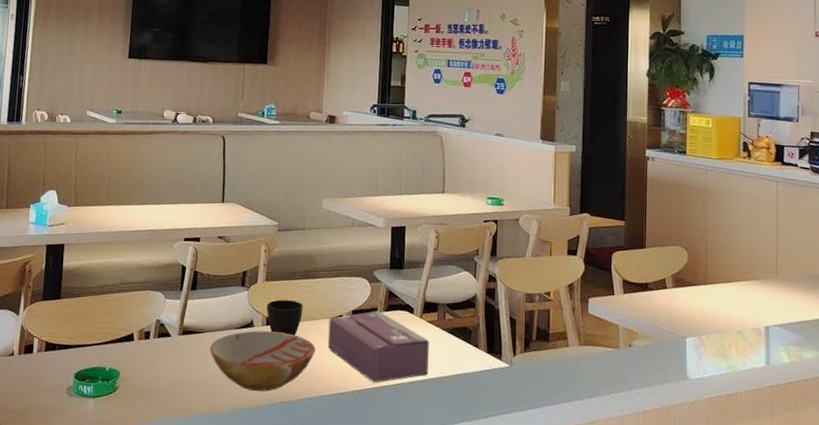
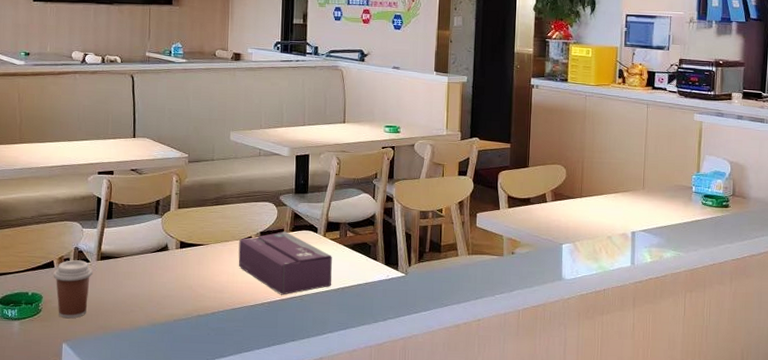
coffee cup: none [132,333,174,399] -> present [53,260,93,319]
bowl: present [210,330,316,392] -> none [127,253,227,307]
cup: present [266,299,303,336] -> none [179,224,215,257]

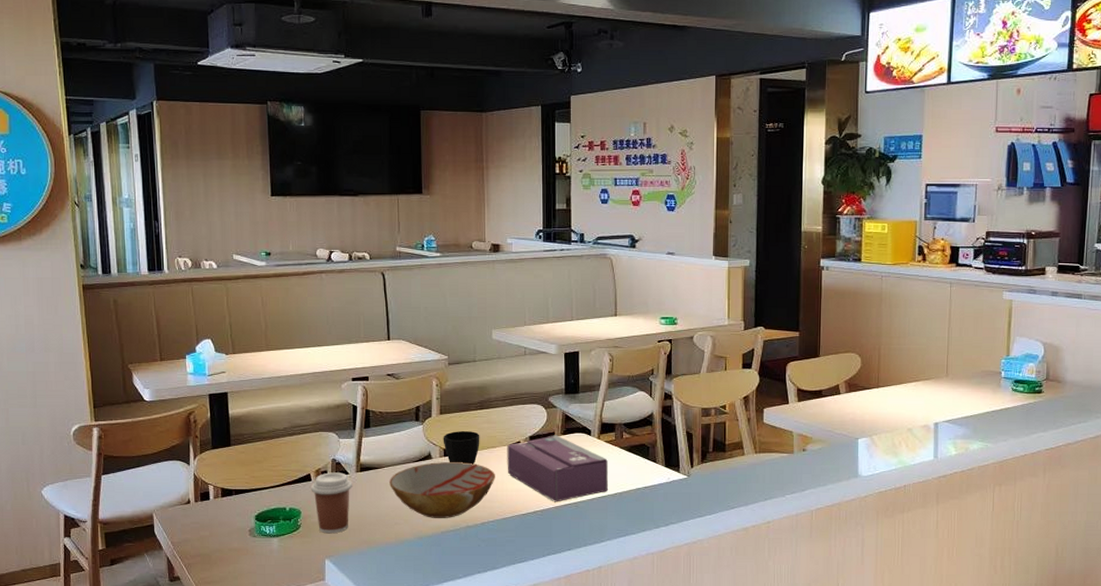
bowl: none [127,253,227,307] -> present [389,462,495,518]
cup: none [179,224,215,257] -> present [443,430,480,465]

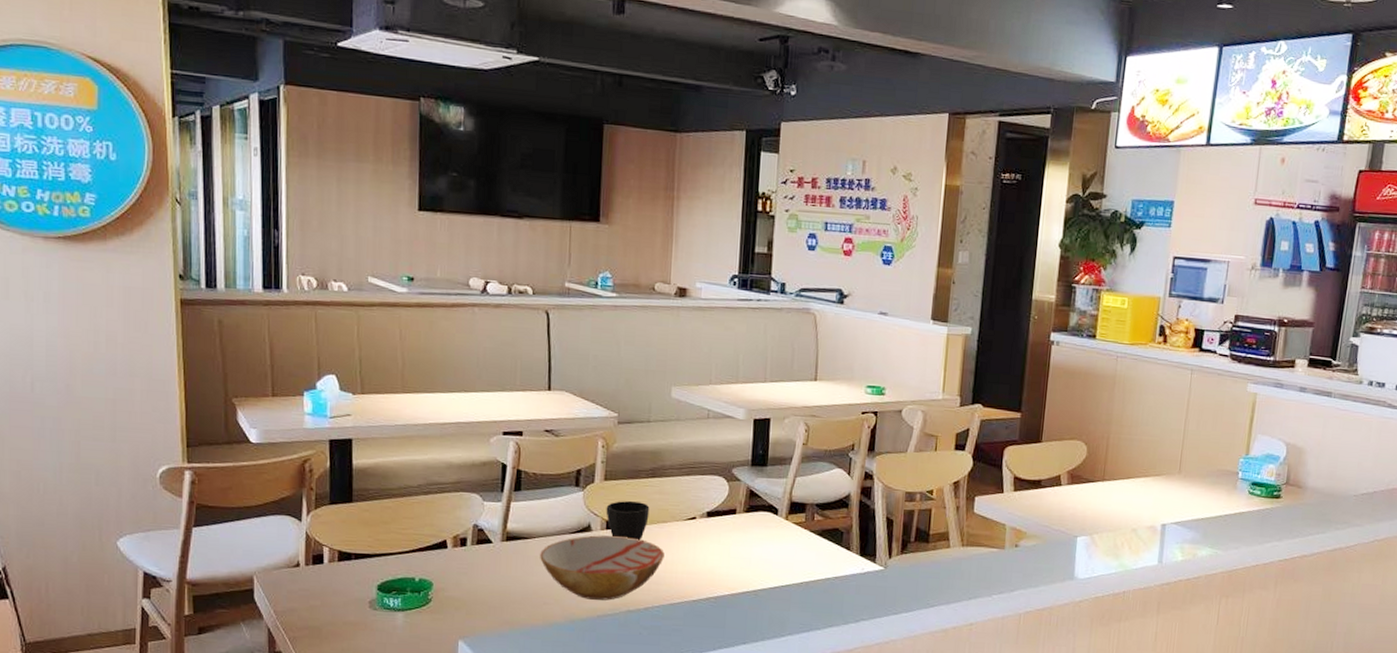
coffee cup: present [310,472,352,534] -> none [446,540,496,611]
tissue box: present [507,435,608,502] -> none [678,512,795,589]

